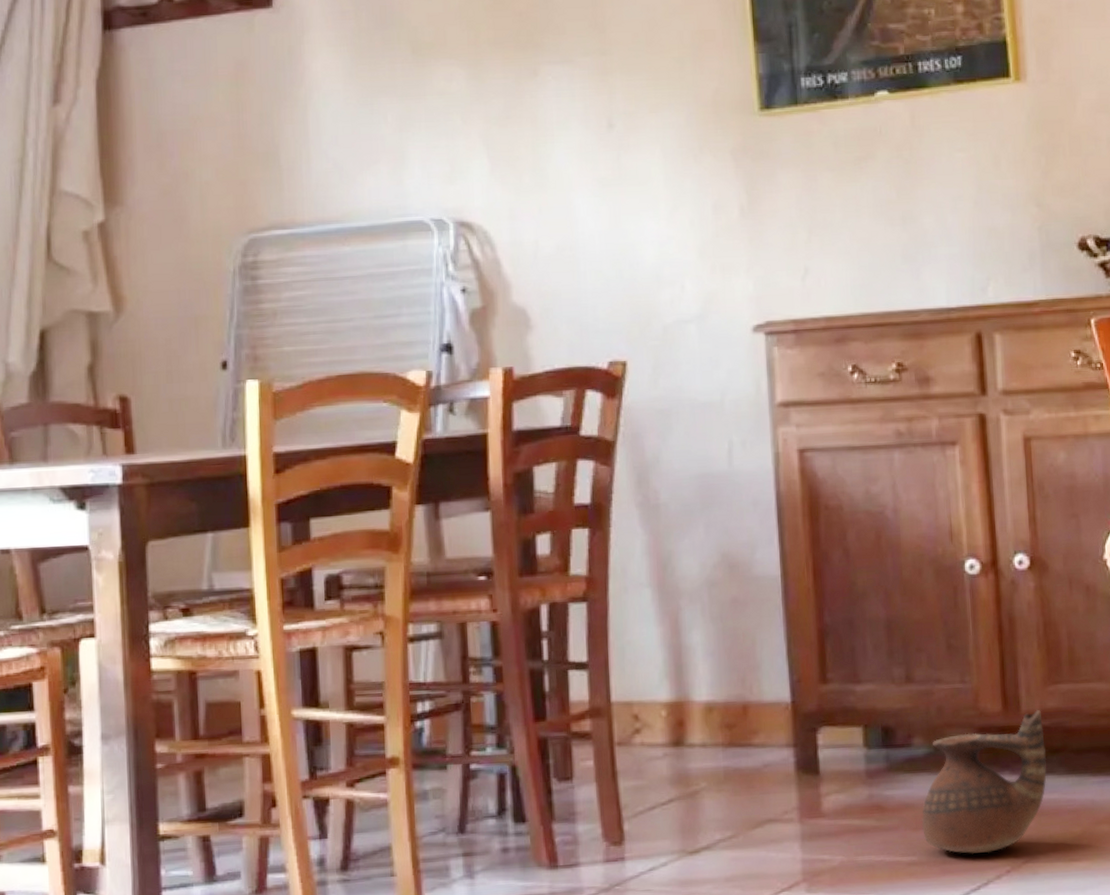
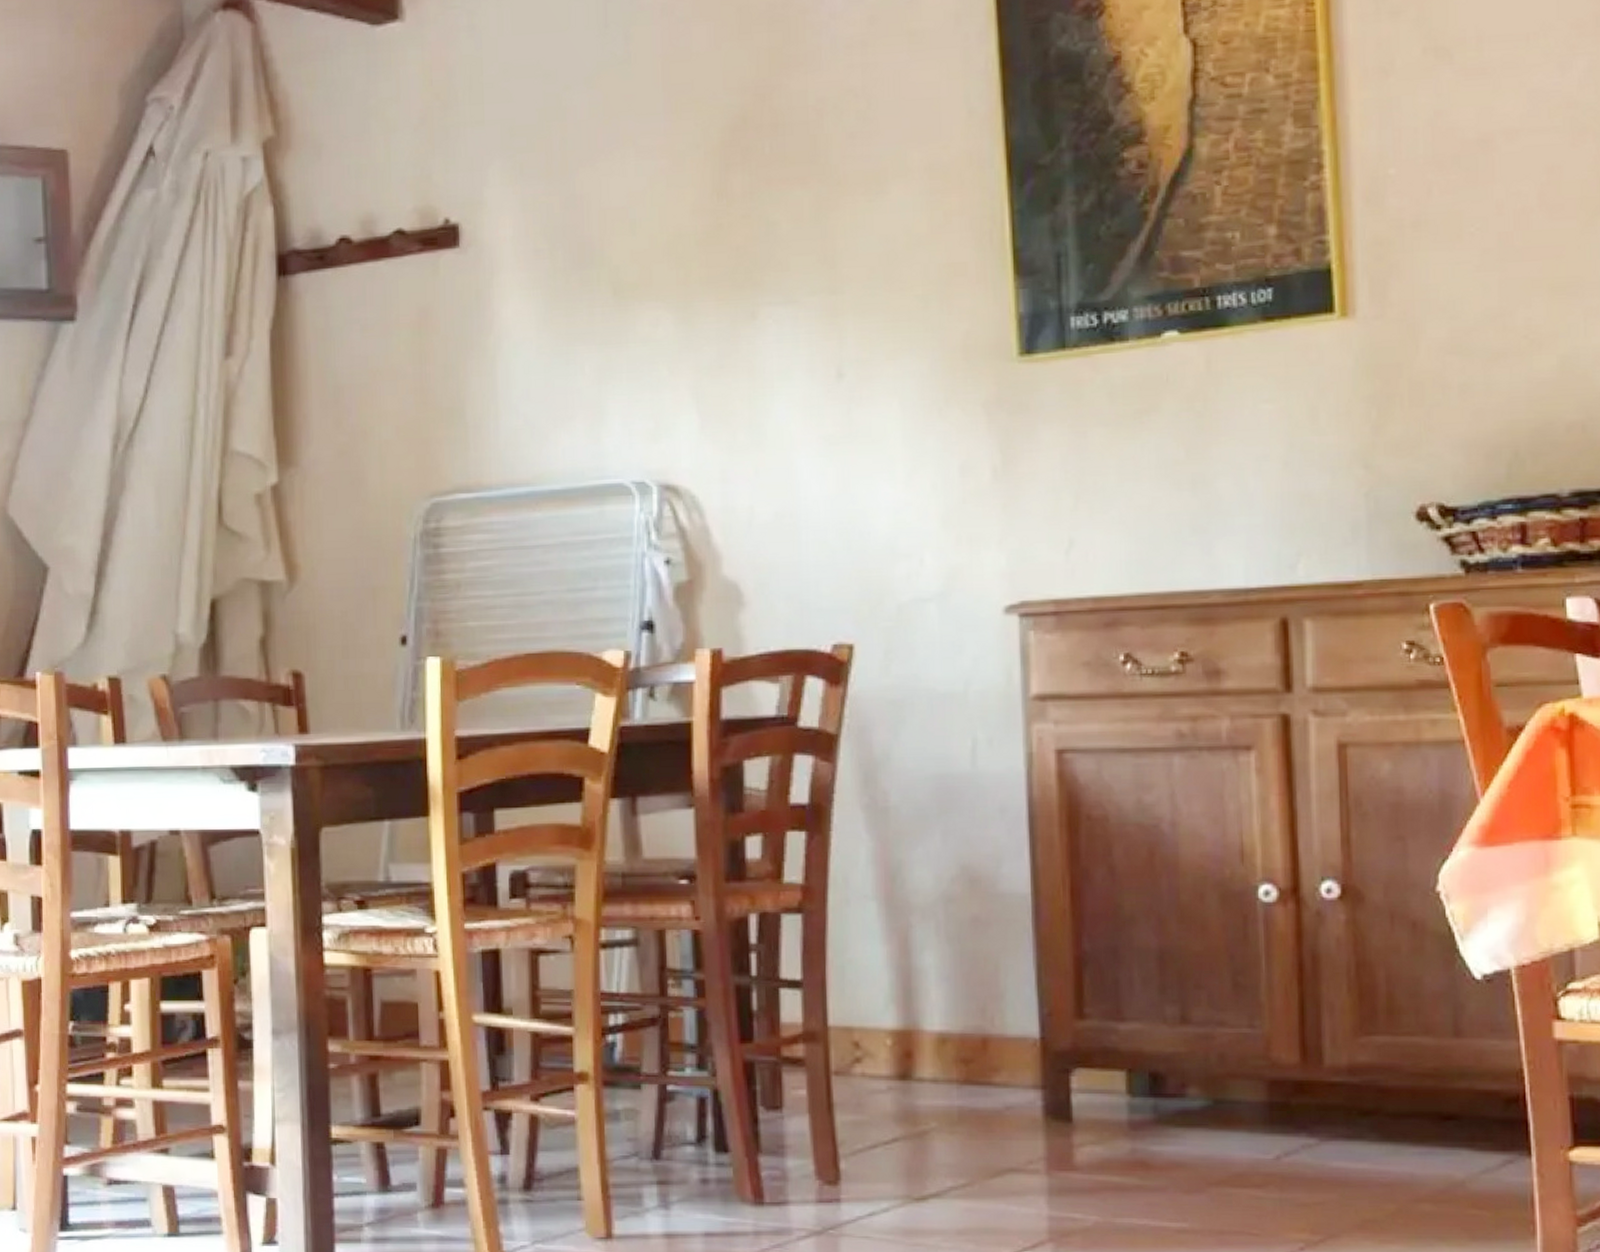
ceramic jug: present [921,709,1047,855] -> none [1195,1063,1355,1226]

